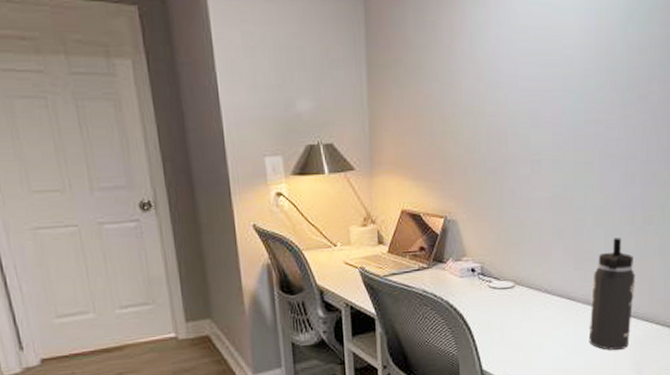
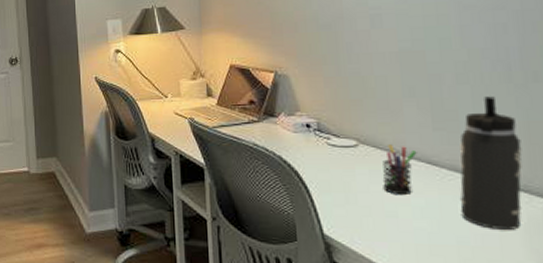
pen holder: none [532,284,561,329] -> present [382,144,417,196]

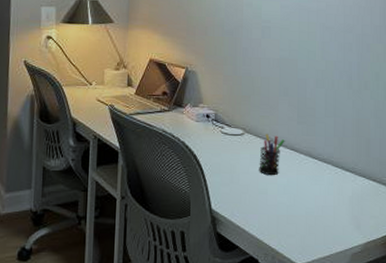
thermos bottle: present [459,96,522,230] -> none [310,99,353,202]

